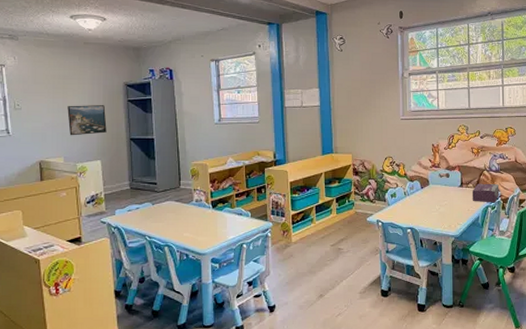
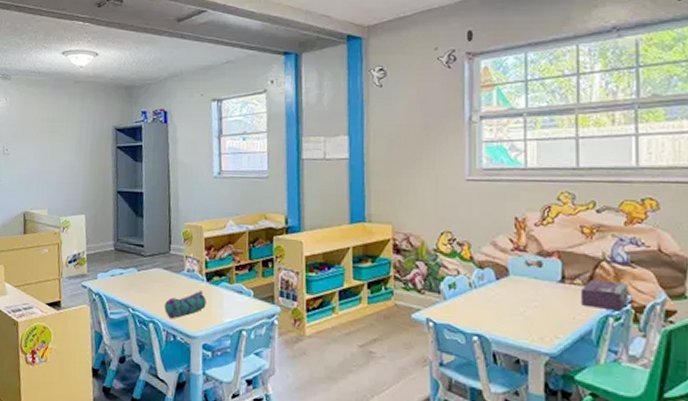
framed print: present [67,105,107,136] -> none [54,151,93,186]
pencil case: none [178,216,213,241] -> present [165,291,206,318]

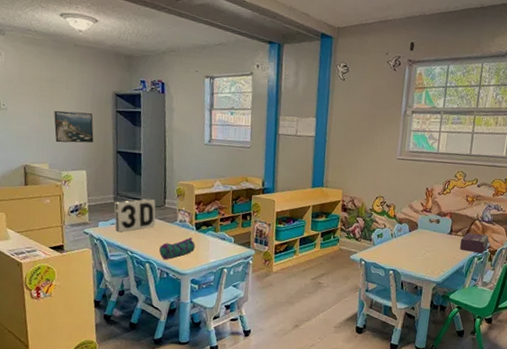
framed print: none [54,151,93,186] -> present [54,110,94,143]
puzzle: none [114,244,160,286] -> present [114,198,156,233]

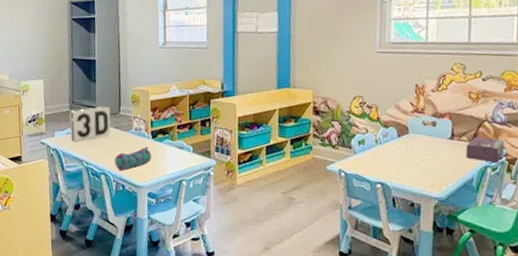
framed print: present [54,110,94,143] -> none [14,22,51,53]

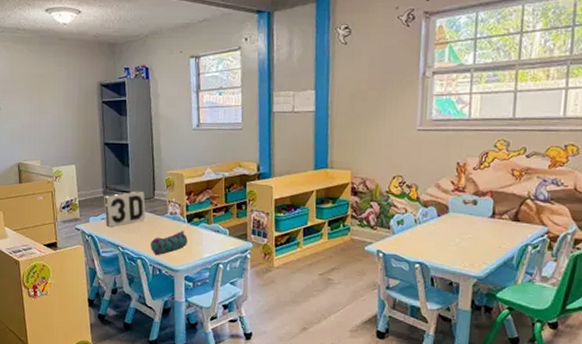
tissue box: present [466,136,505,163] -> none [507,215,547,241]

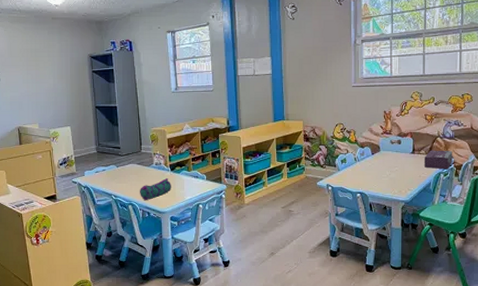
puzzle: present [104,190,146,228] -> none [97,146,134,179]
tissue box: none [507,215,547,241] -> present [425,150,453,170]

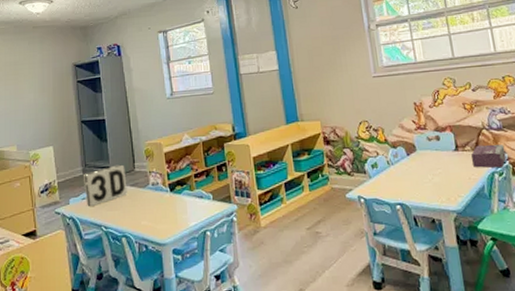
puzzle: none [97,146,134,179] -> present [84,164,127,207]
pencil case: present [140,178,171,200] -> none [135,201,172,230]

